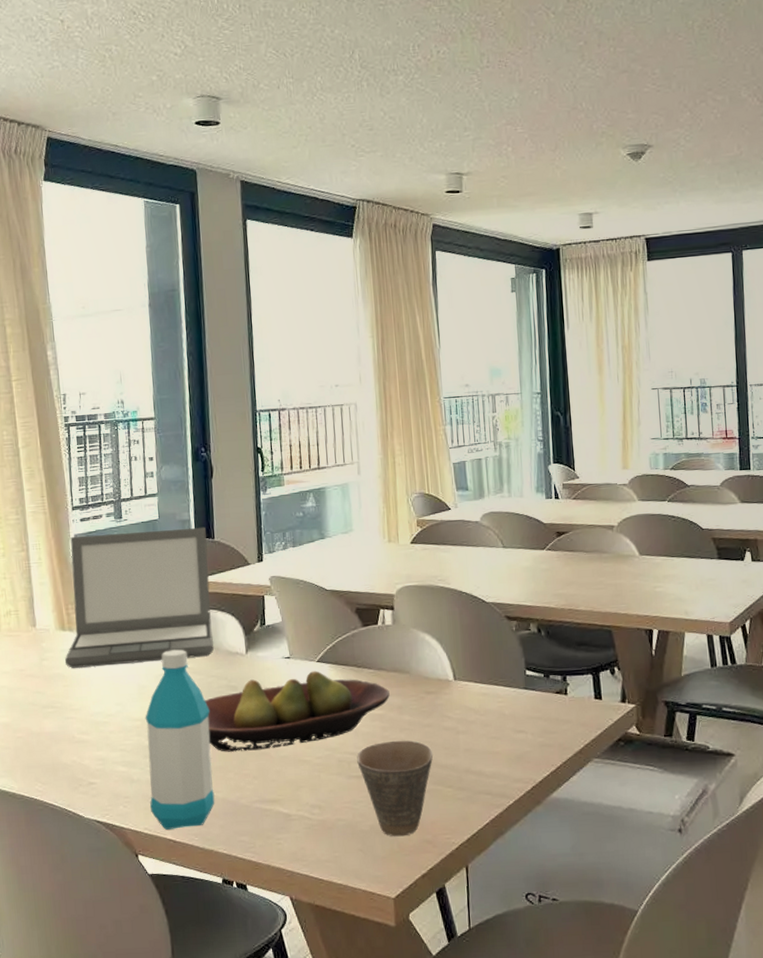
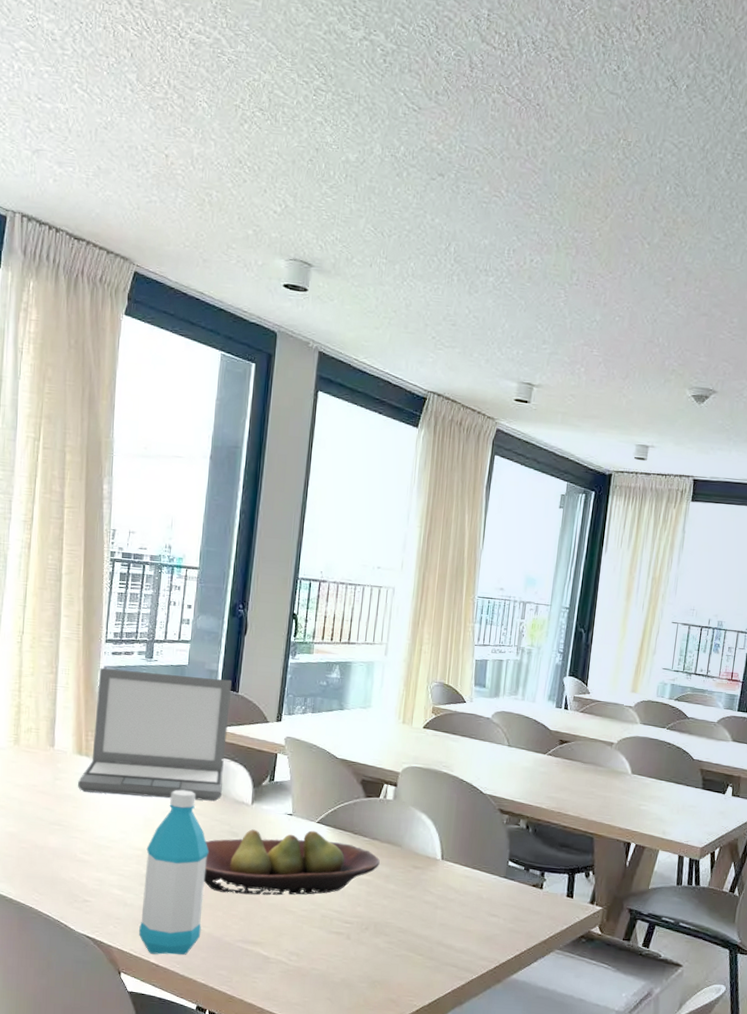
cup: present [357,740,433,837] -> none [339,905,410,993]

